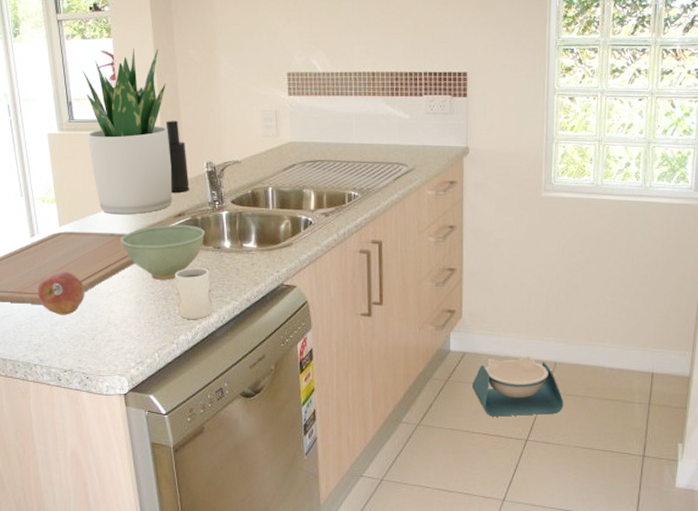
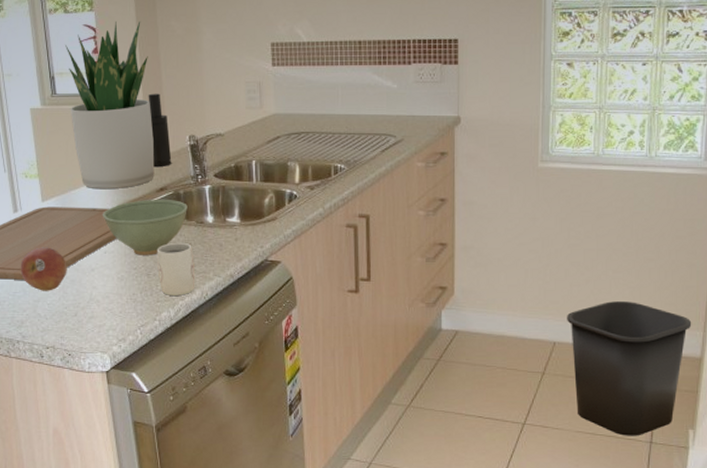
pet bowl: present [472,355,564,417] -> none [465,334,564,399]
waste bin: none [567,324,682,451] -> present [567,301,692,436]

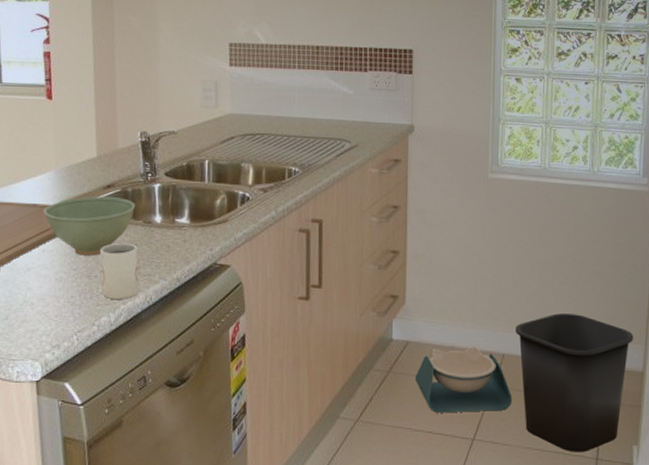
planter: present [65,21,155,190] -> none [15,13,104,185]
soap dispenser: present [148,93,172,166] -> none [99,87,121,163]
pet bowl: none [465,334,564,399] -> present [416,346,512,413]

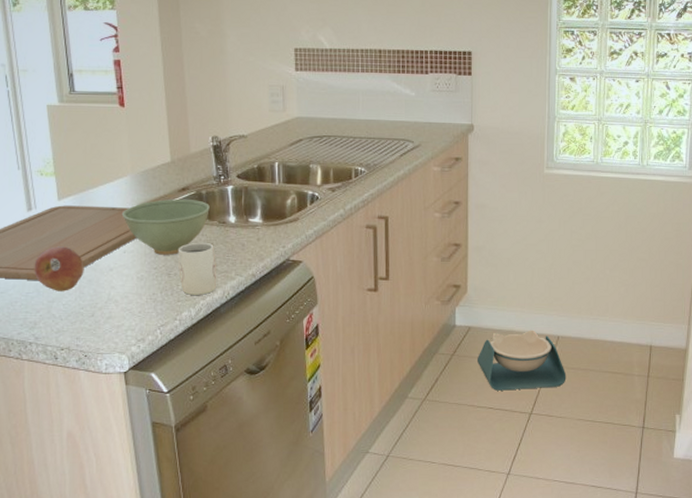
waste bin: present [516,313,634,453] -> none [569,298,678,422]

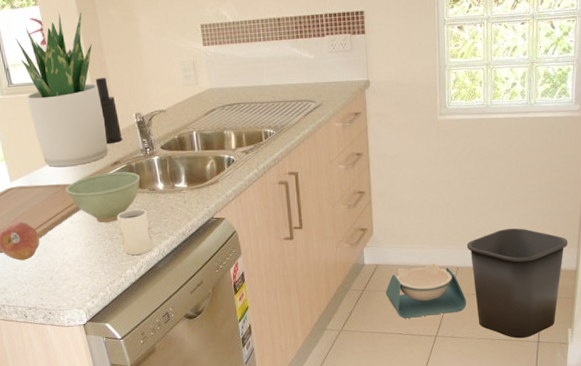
planter: none [85,21,177,189] -> present [16,12,108,168]
soap dispenser: none [170,94,194,167] -> present [95,77,123,143]
waste bin: none [569,298,678,422] -> present [467,228,568,339]

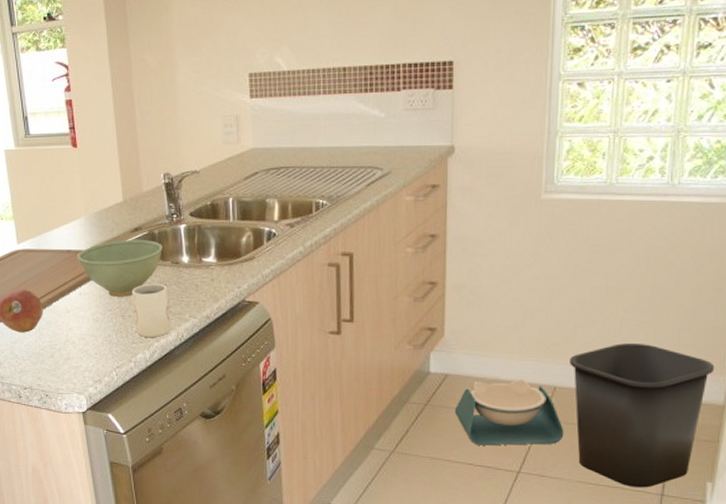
planter: present [16,12,108,168] -> none [38,56,129,231]
soap dispenser: present [95,77,123,143] -> none [121,130,146,206]

